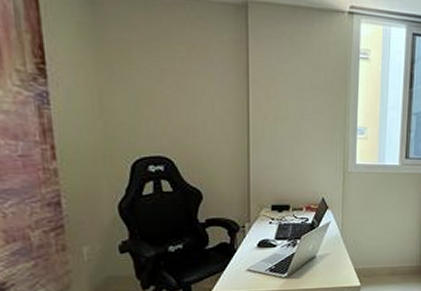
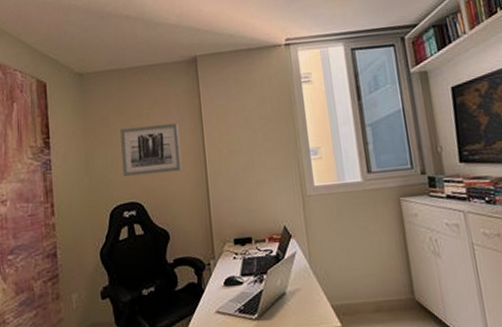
wall art: none [146,70,222,130] -> present [120,122,182,177]

